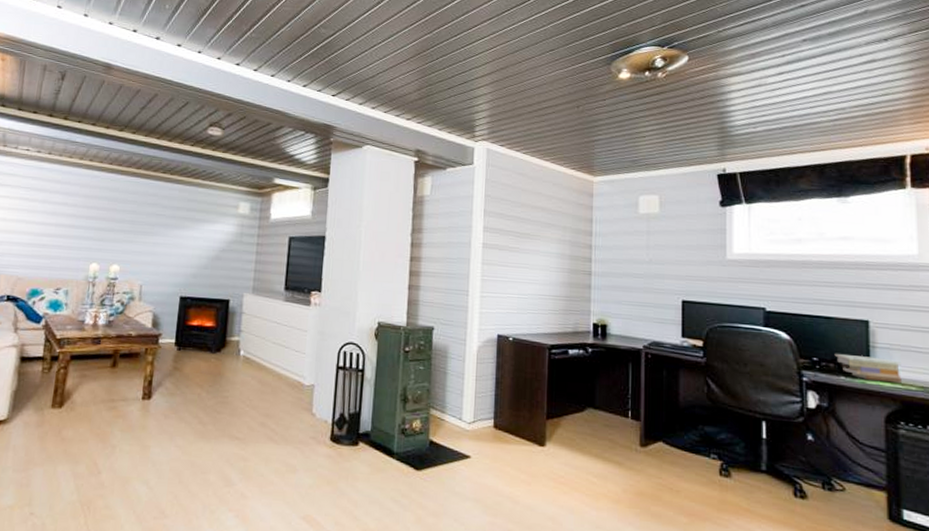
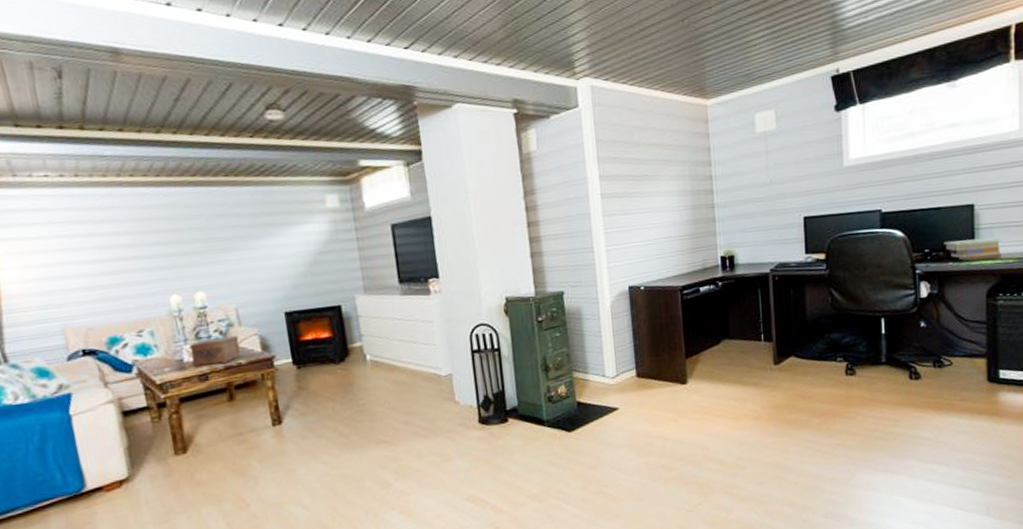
decorative box: none [92,307,136,333] -> present [189,335,241,368]

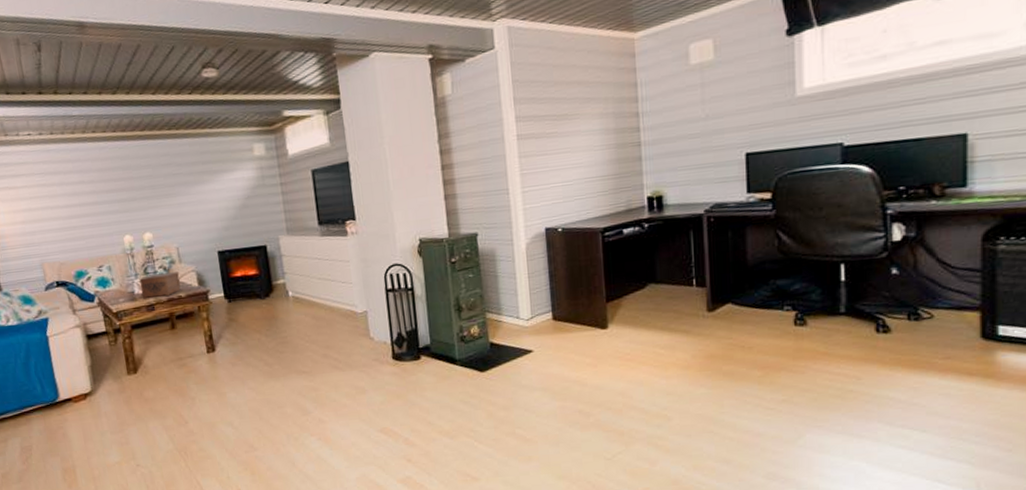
books: present [943,237,1001,262] -> none [924,172,1004,200]

